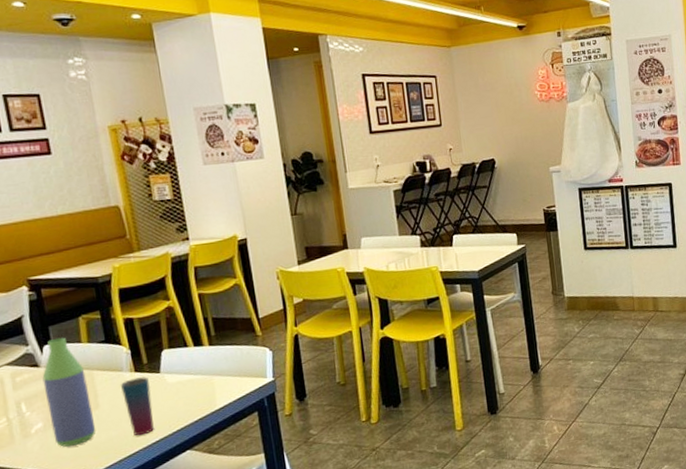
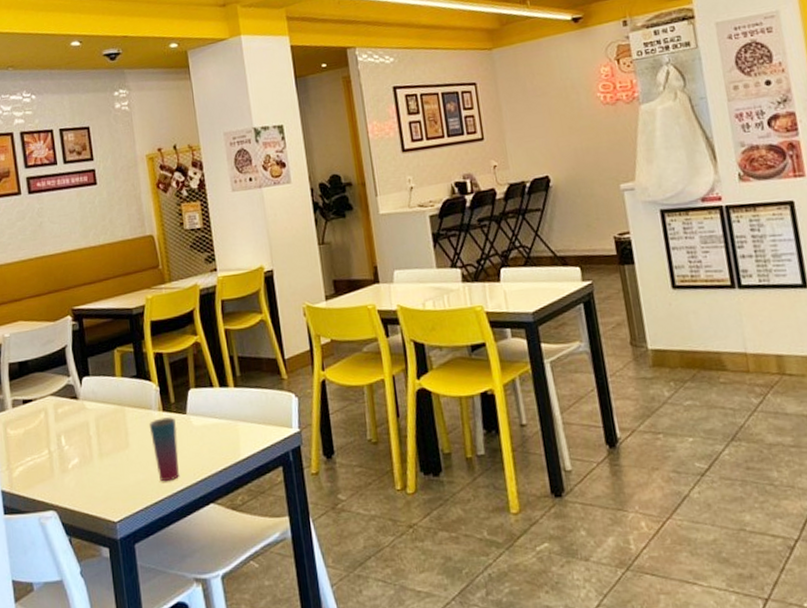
bottle: present [42,337,96,447] -> none [80,369,126,487]

